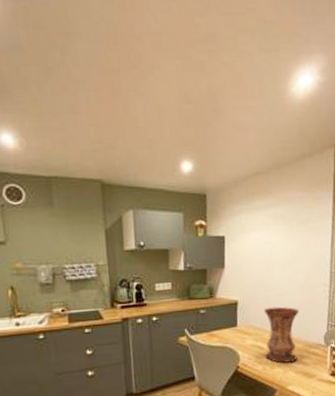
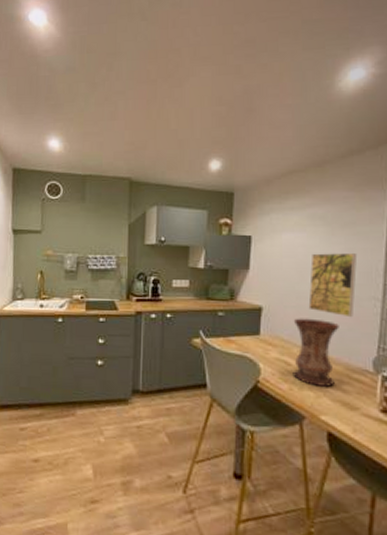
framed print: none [275,247,311,303] -> present [308,253,358,318]

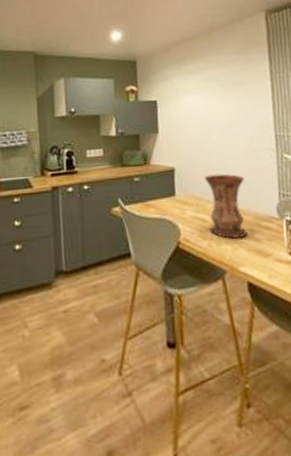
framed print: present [308,253,358,318] -> none [212,110,255,170]

